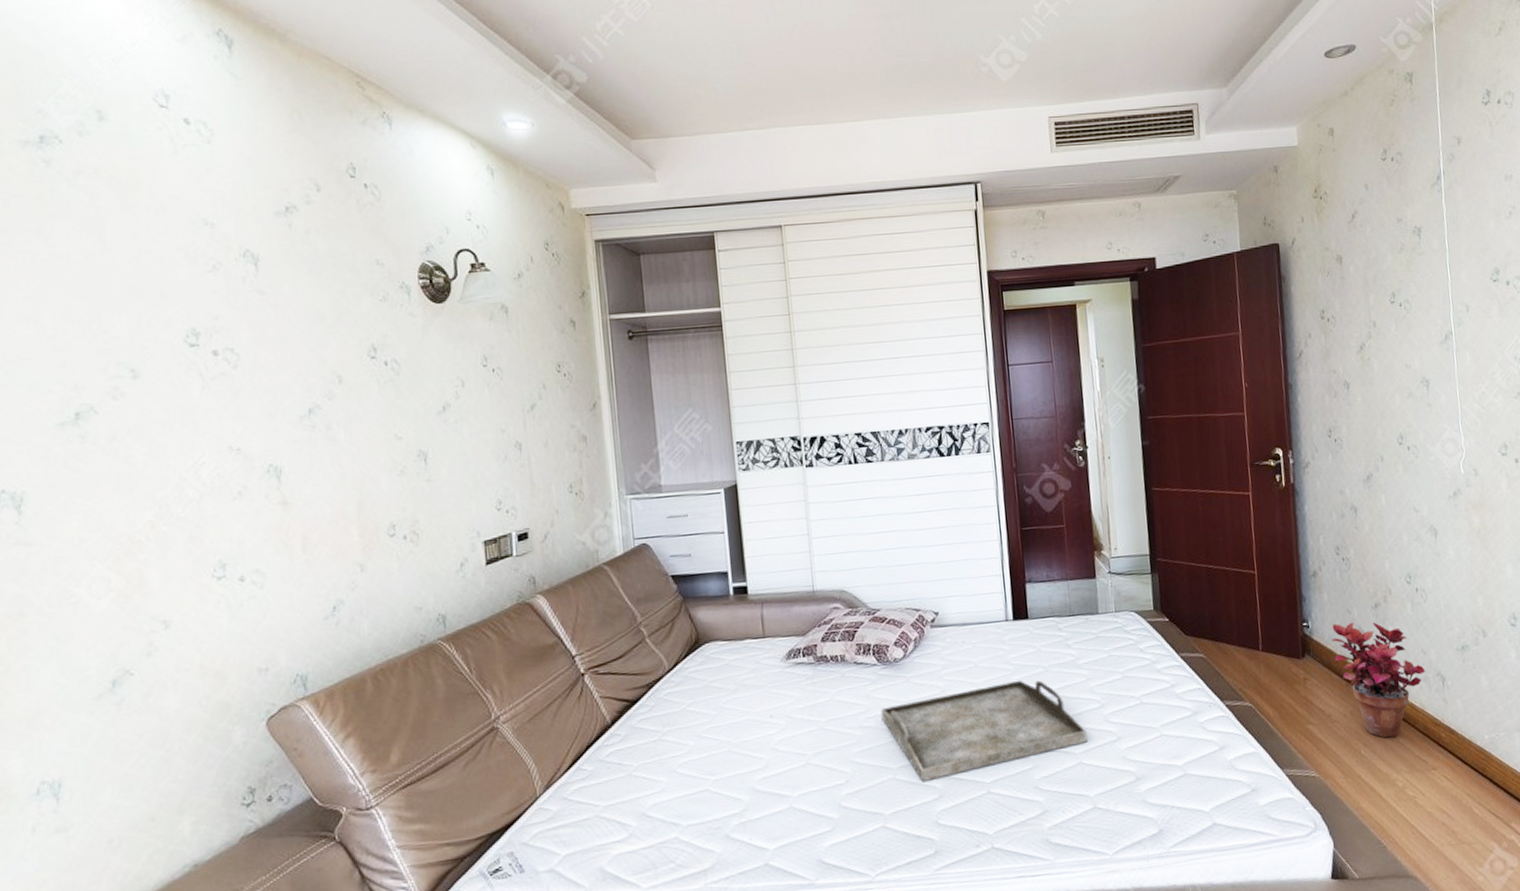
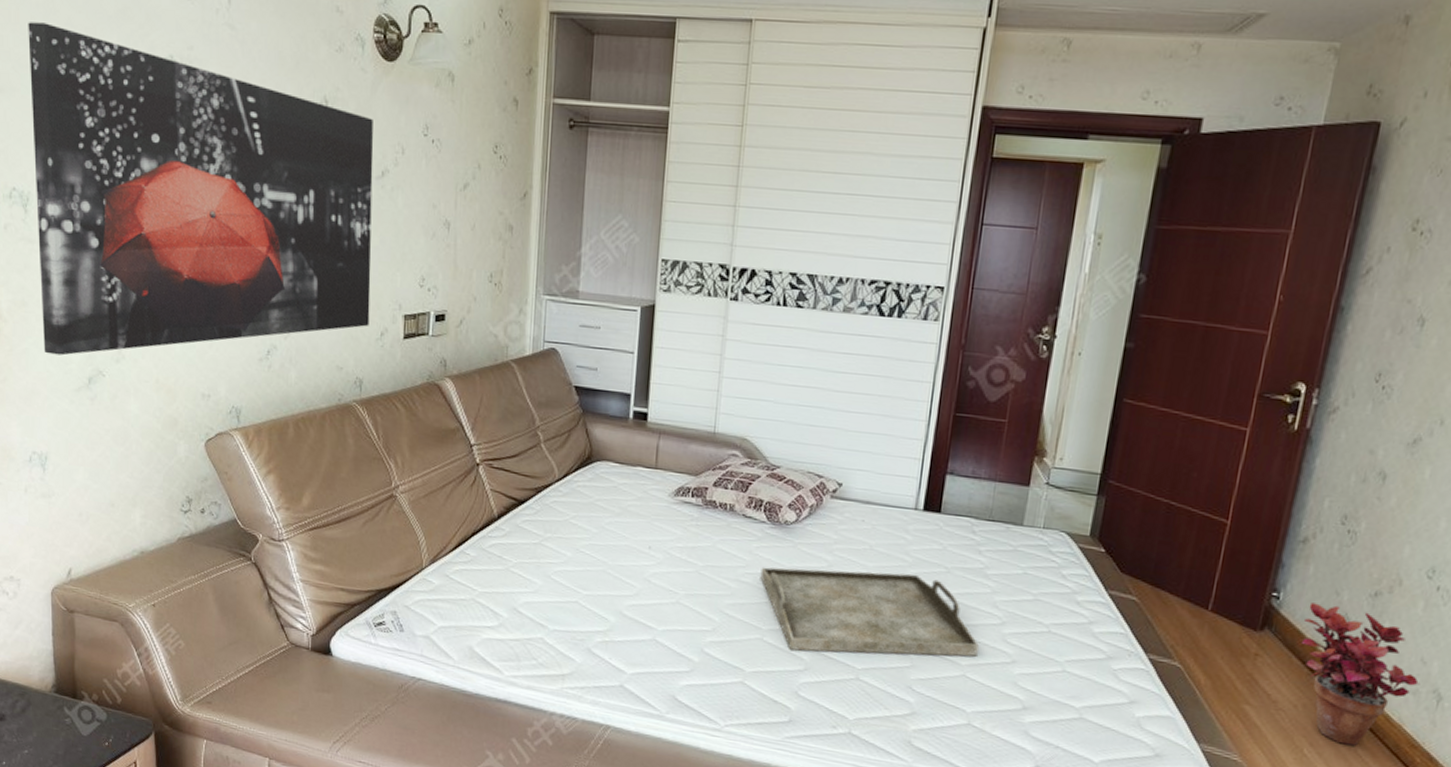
wall art: none [14,314,447,665] -> present [28,22,374,356]

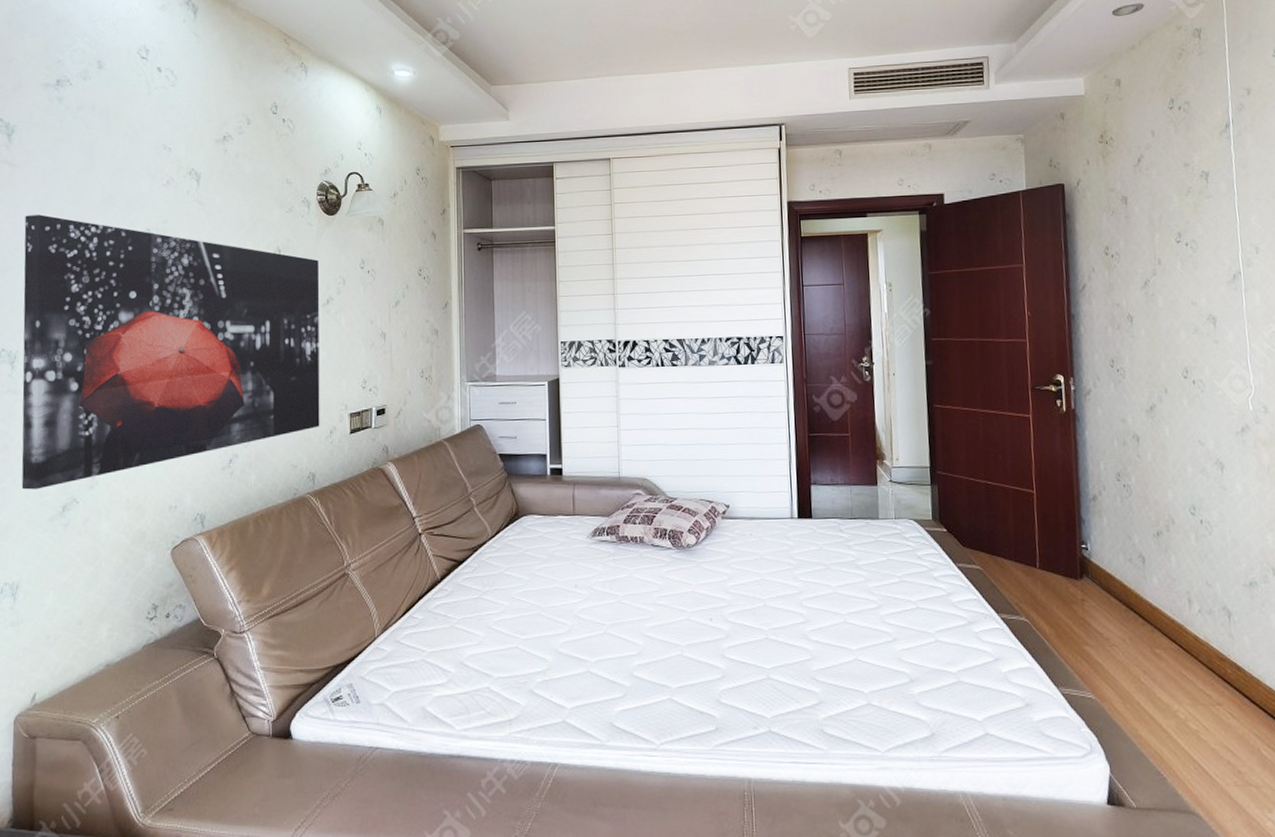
serving tray: present [760,567,979,657] -> none [673,574,864,661]
potted plant: present [1300,603,1421,746] -> none [1111,548,1212,668]

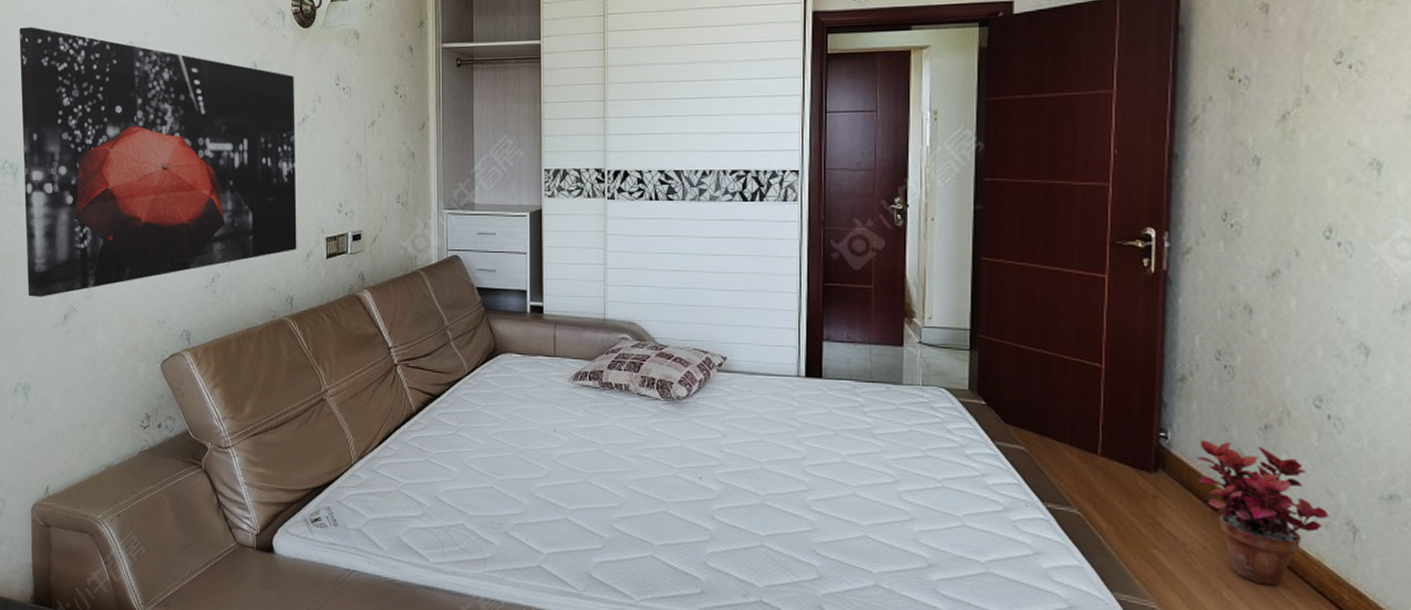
potted plant: none [1111,548,1212,668] -> present [1198,440,1331,586]

